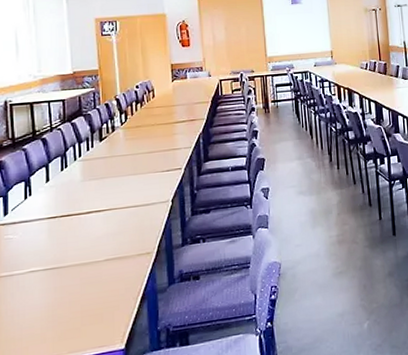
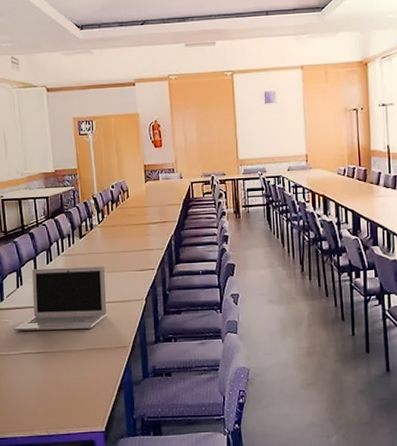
laptop: none [19,168,130,248] -> present [14,266,107,331]

